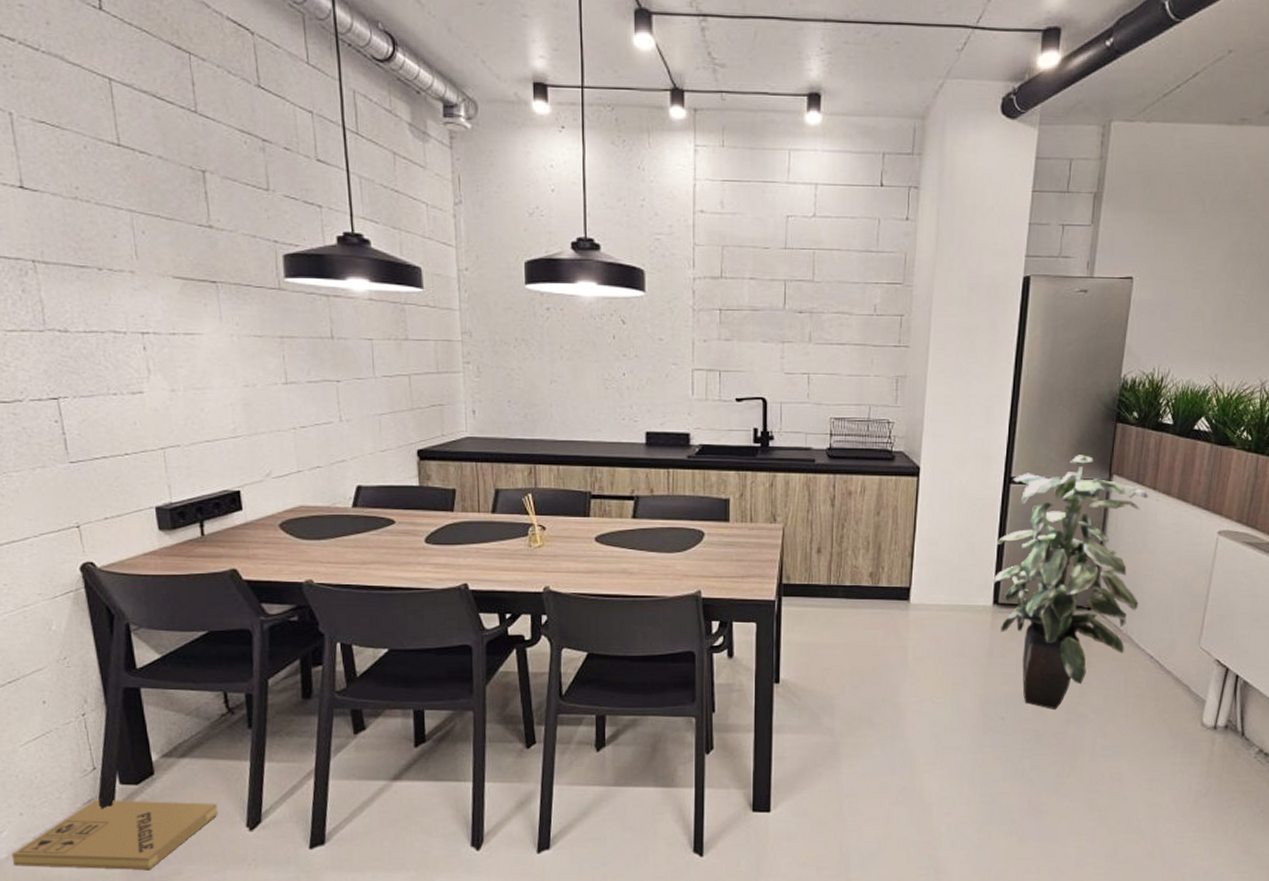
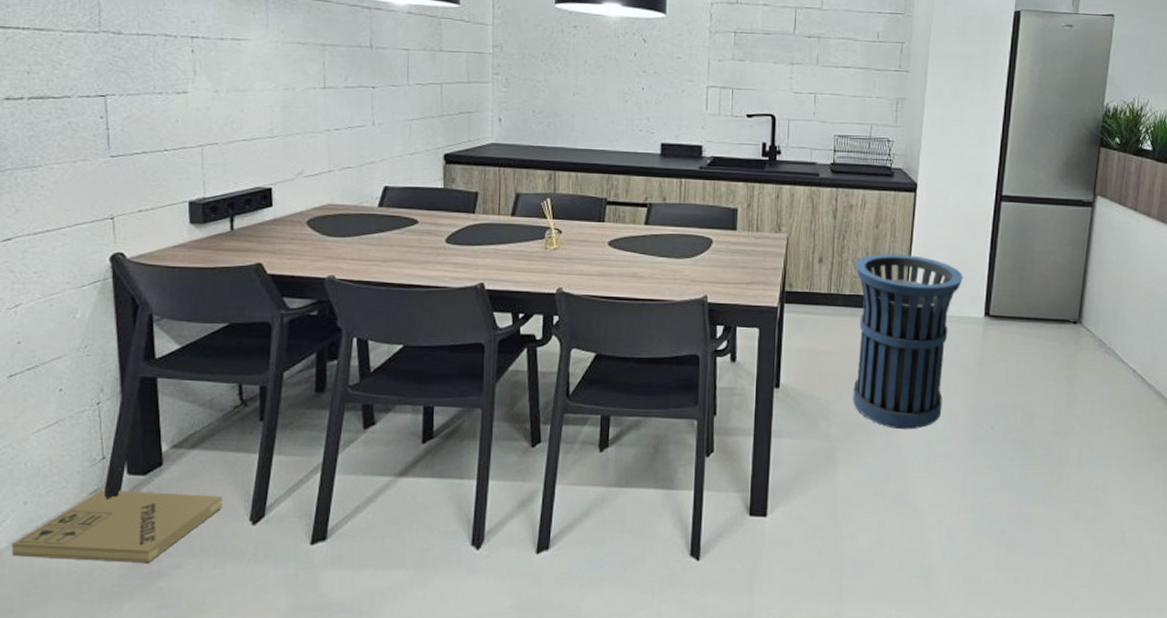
trash can: none [855,541,970,723] -> present [853,253,963,430]
indoor plant: present [993,455,1148,709] -> none [984,176,1130,420]

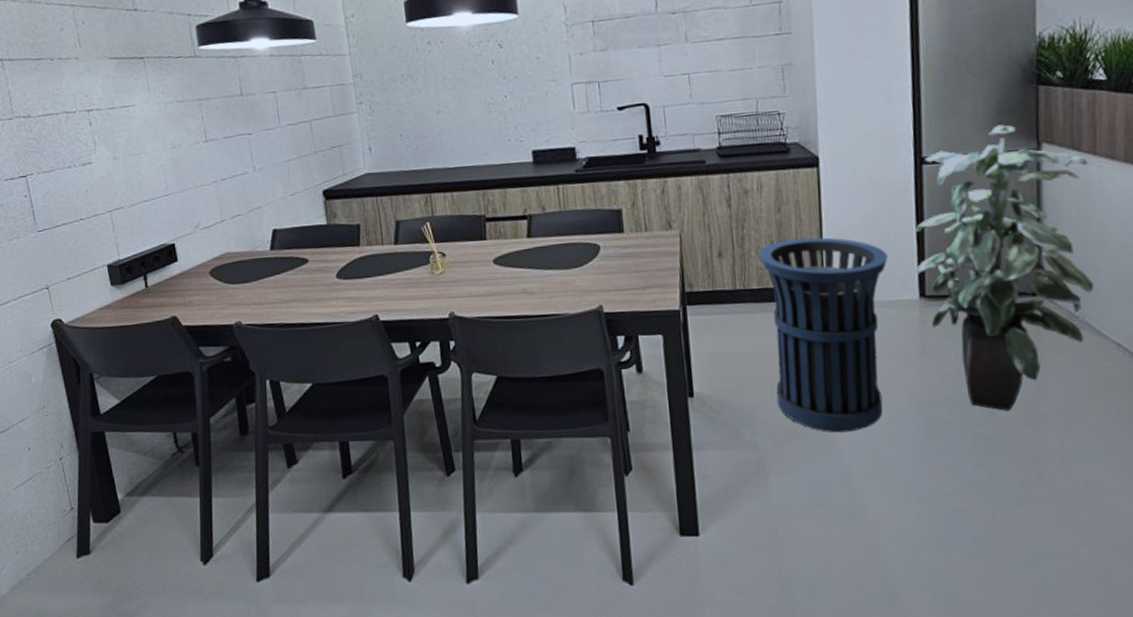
cardboard box: present [11,489,223,564] -> none [11,537,176,605]
indoor plant: none [984,176,1130,420] -> present [915,124,1094,411]

